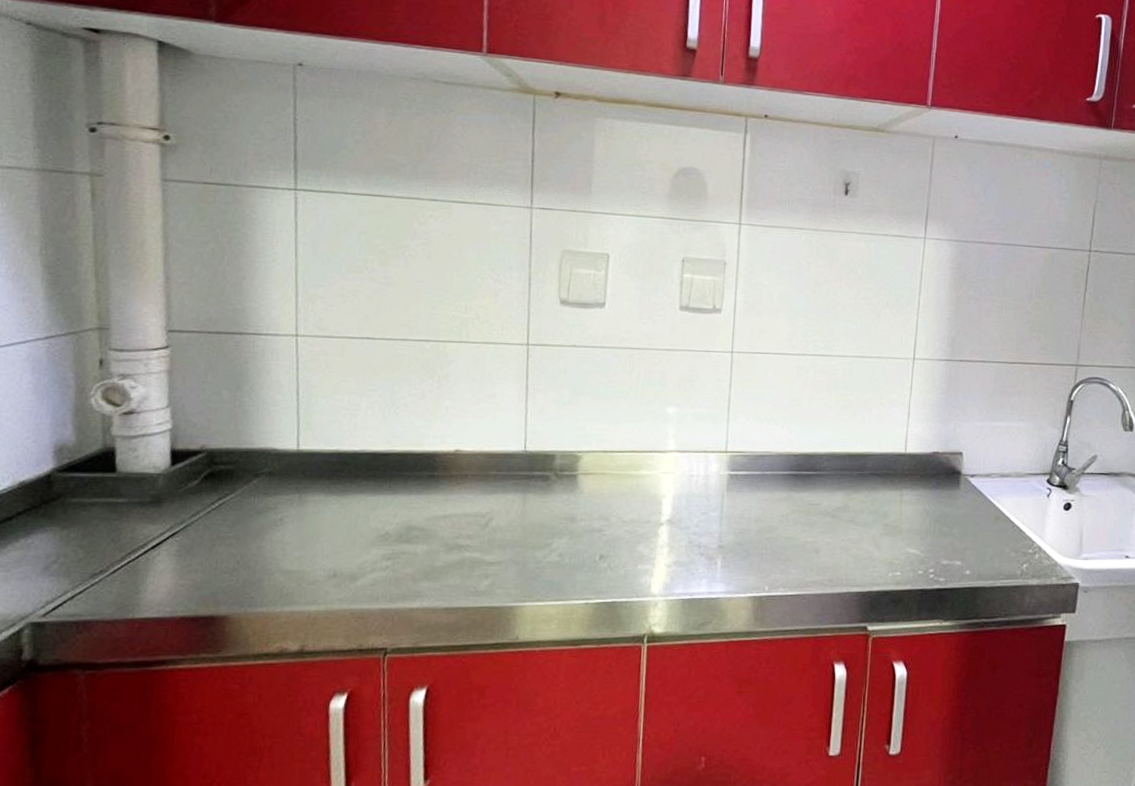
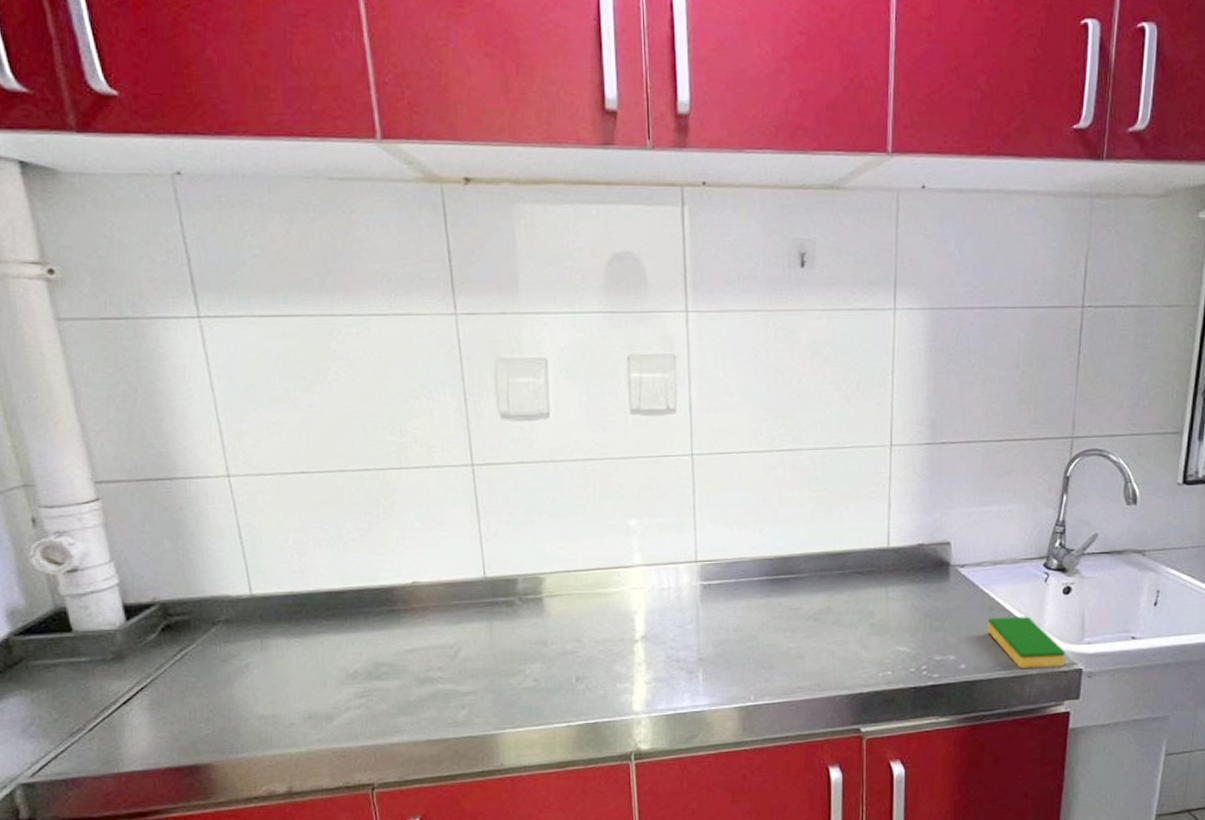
dish sponge: none [992,527,1064,580] -> present [987,616,1065,668]

